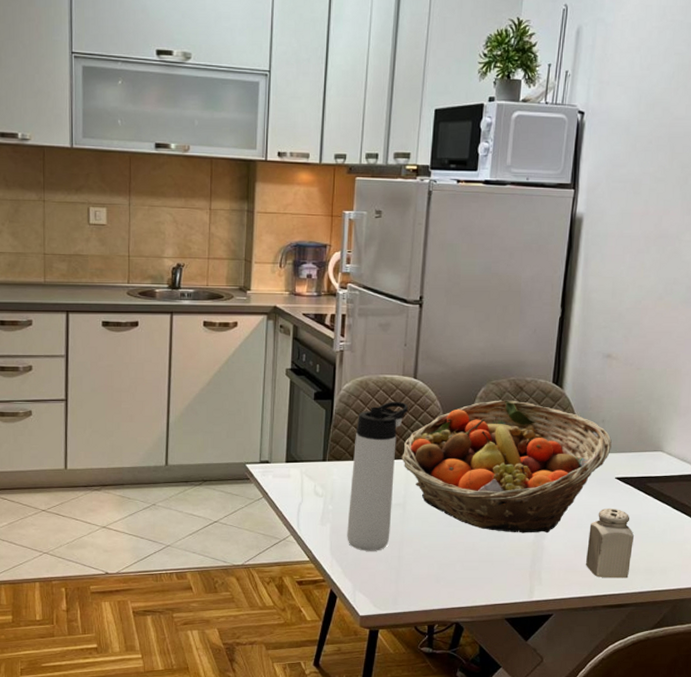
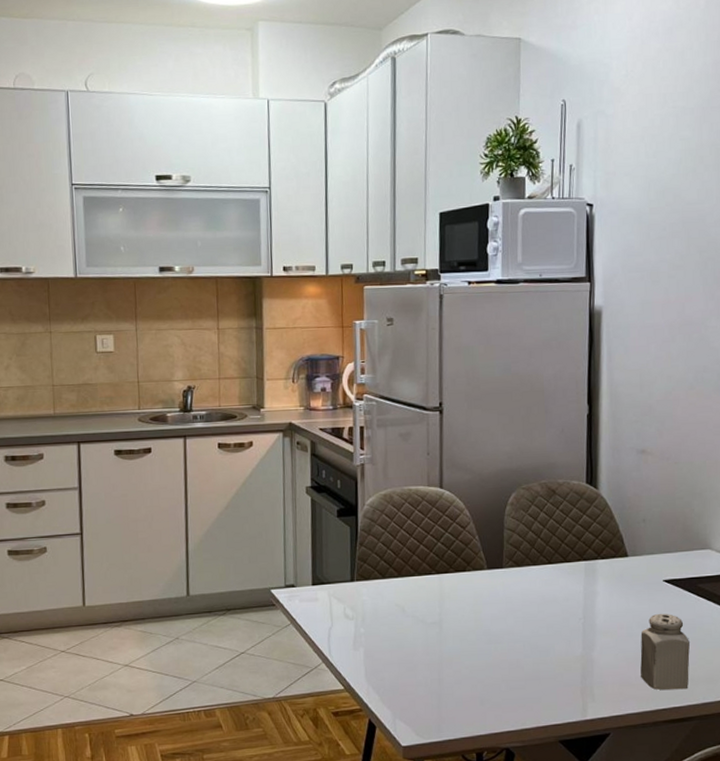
thermos bottle: present [347,401,408,551] -> none [381,513,436,676]
fruit basket: present [402,400,612,533] -> none [433,504,656,647]

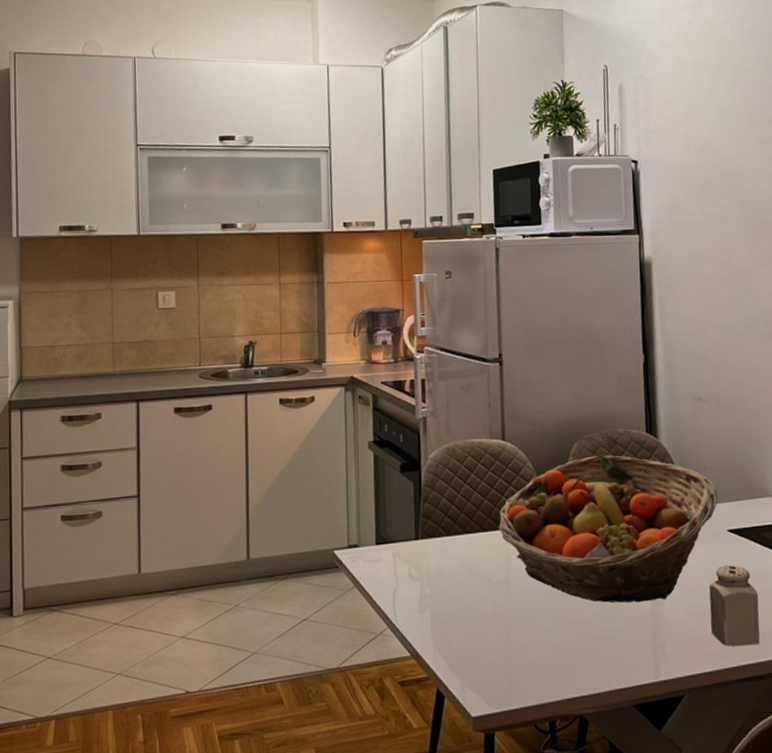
fruit basket: none [433,504,656,647] -> present [498,454,718,603]

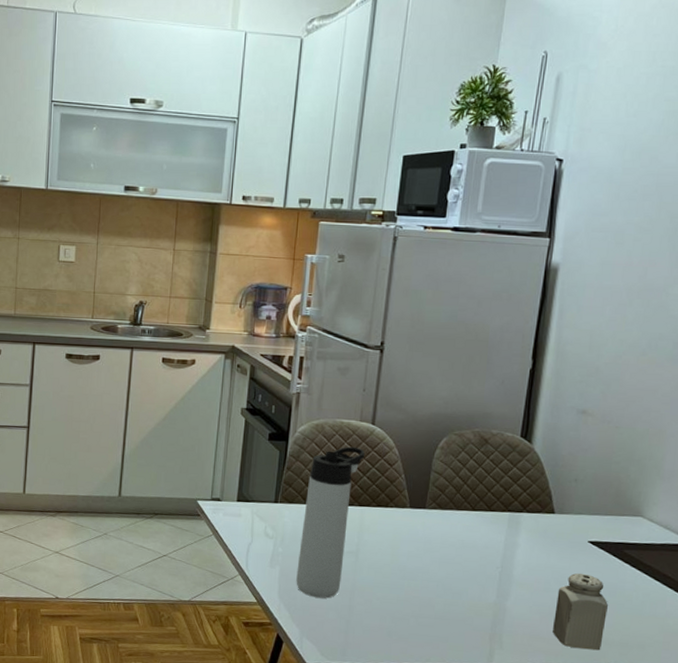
thermos bottle: none [447,466,500,639] -> present [296,446,365,599]
fruit basket: present [498,454,718,603] -> none [356,451,585,594]

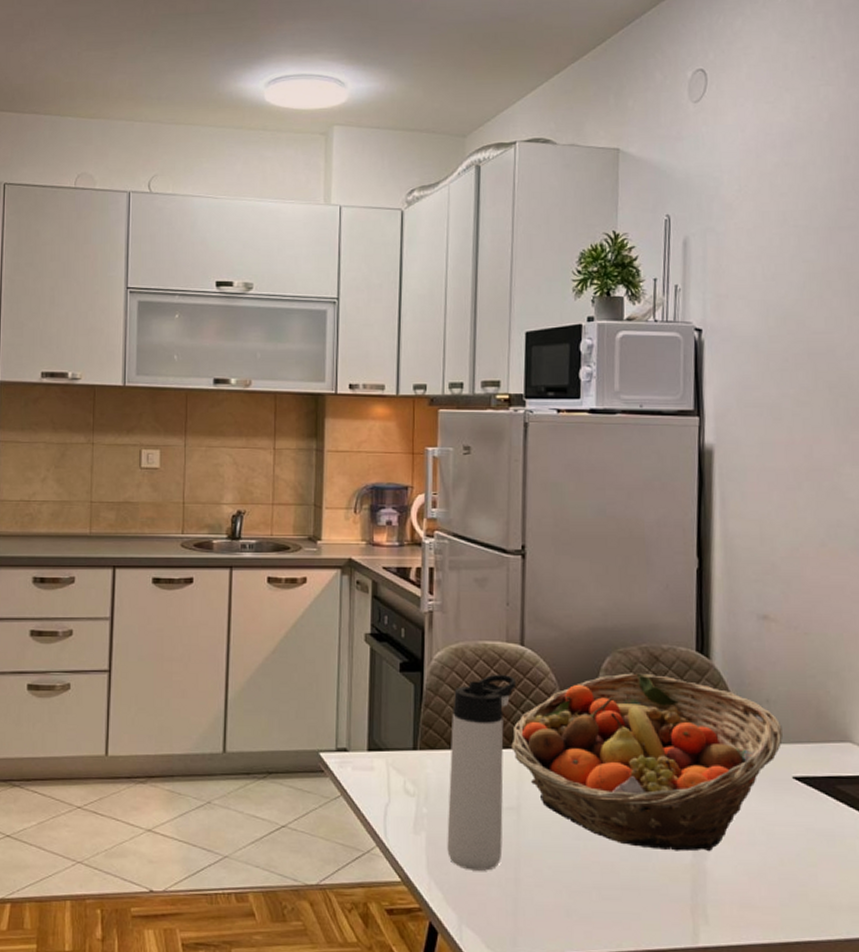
fruit basket: none [356,451,585,594] -> present [511,673,783,851]
salt shaker: present [553,573,608,651] -> none [765,818,829,919]

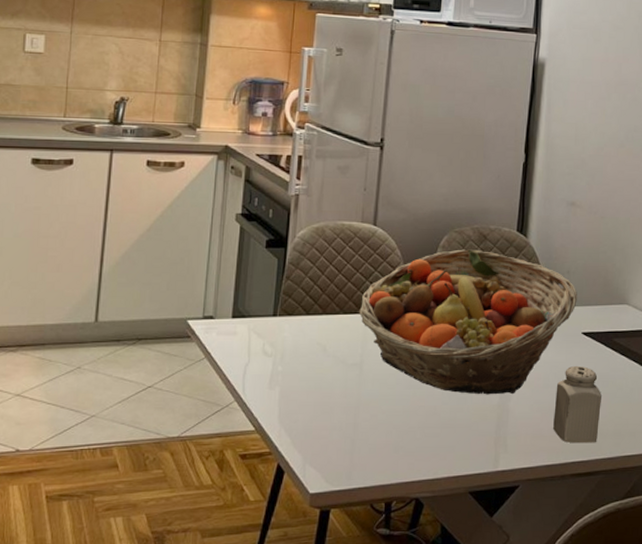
thermos bottle: present [447,674,516,871] -> none [297,250,367,418]
salt shaker: none [765,818,829,919] -> present [553,365,602,444]

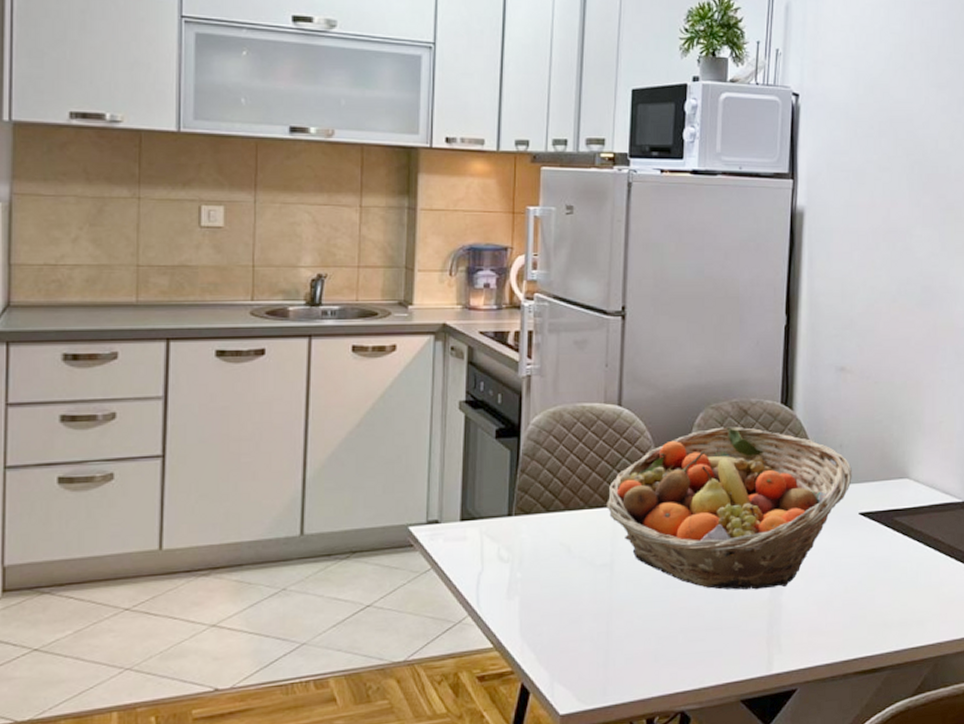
salt shaker: present [553,365,602,444] -> none [832,550,884,638]

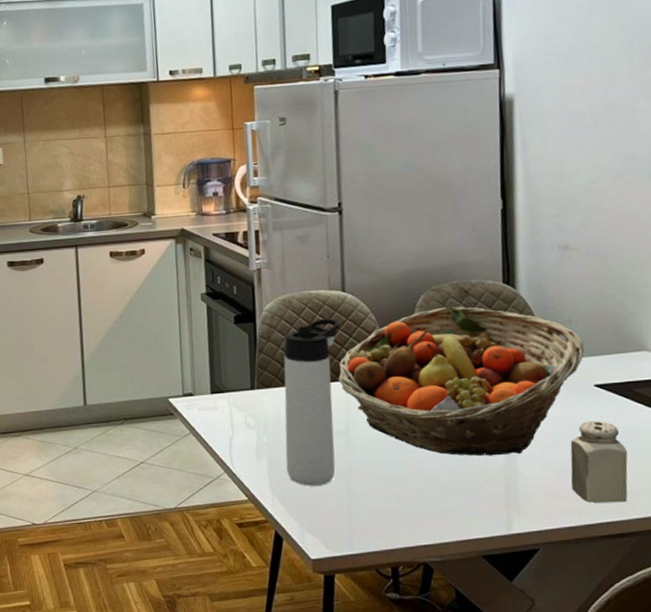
thermos bottle: none [541,435,612,629] -> present [284,318,339,486]
salt shaker: none [832,550,884,638] -> present [570,420,628,503]

